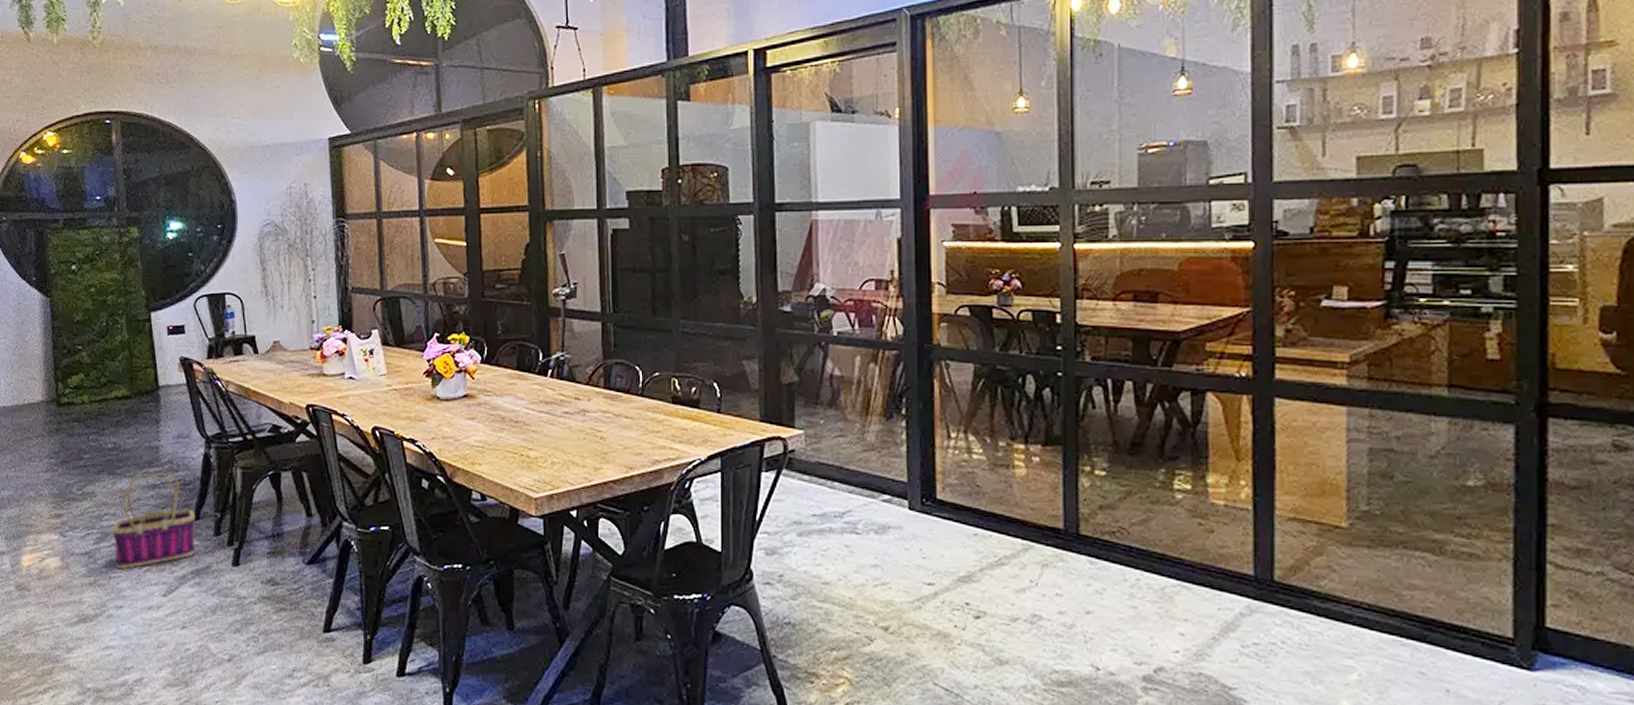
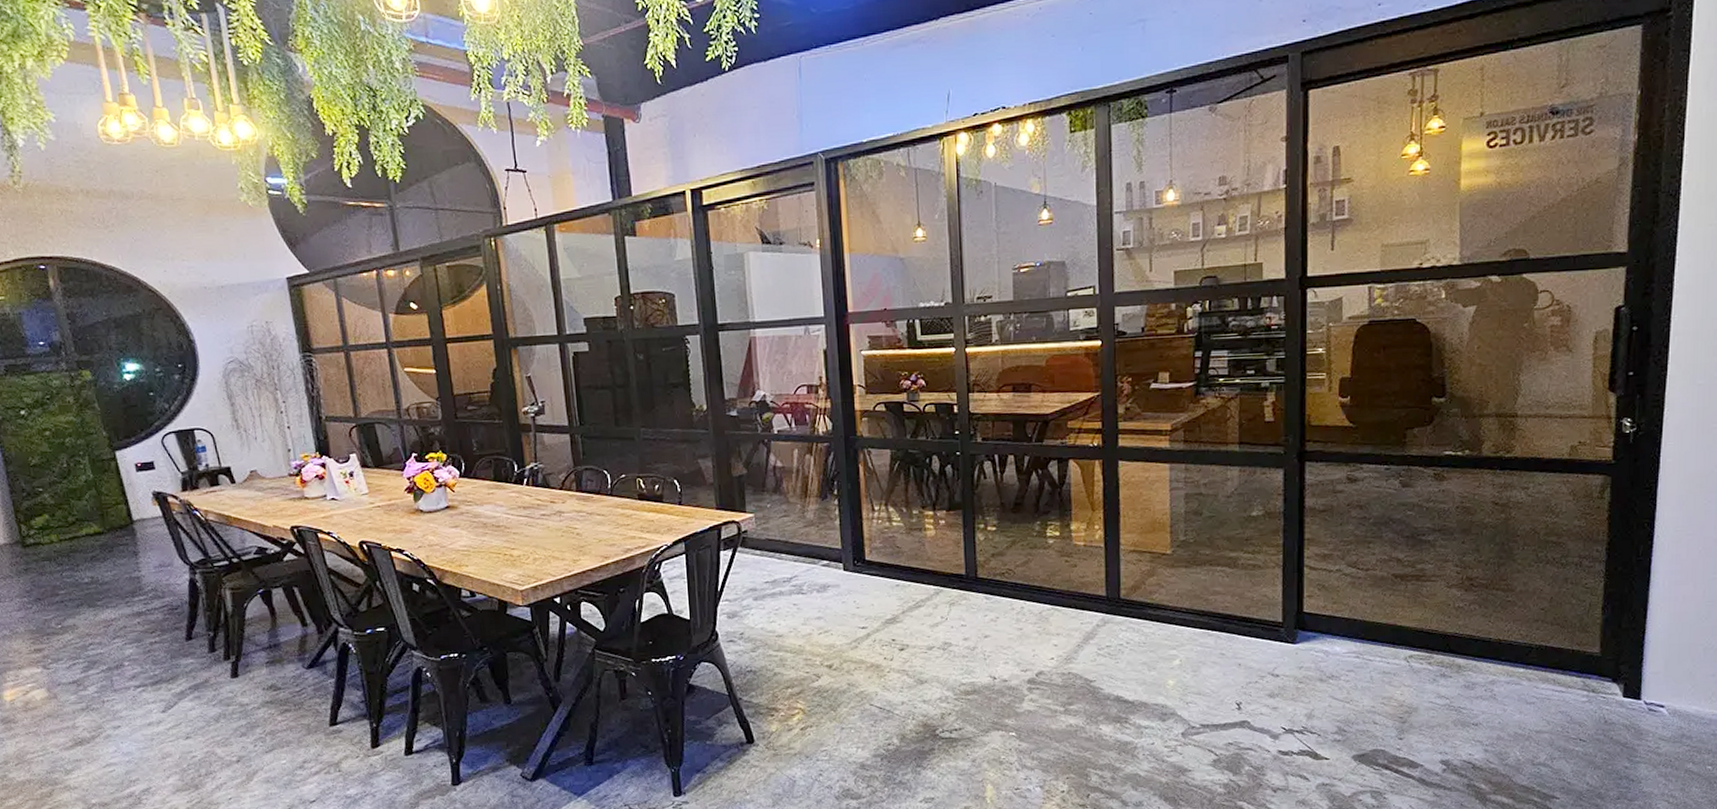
basket: present [112,467,196,570] -> none [99,595,192,693]

